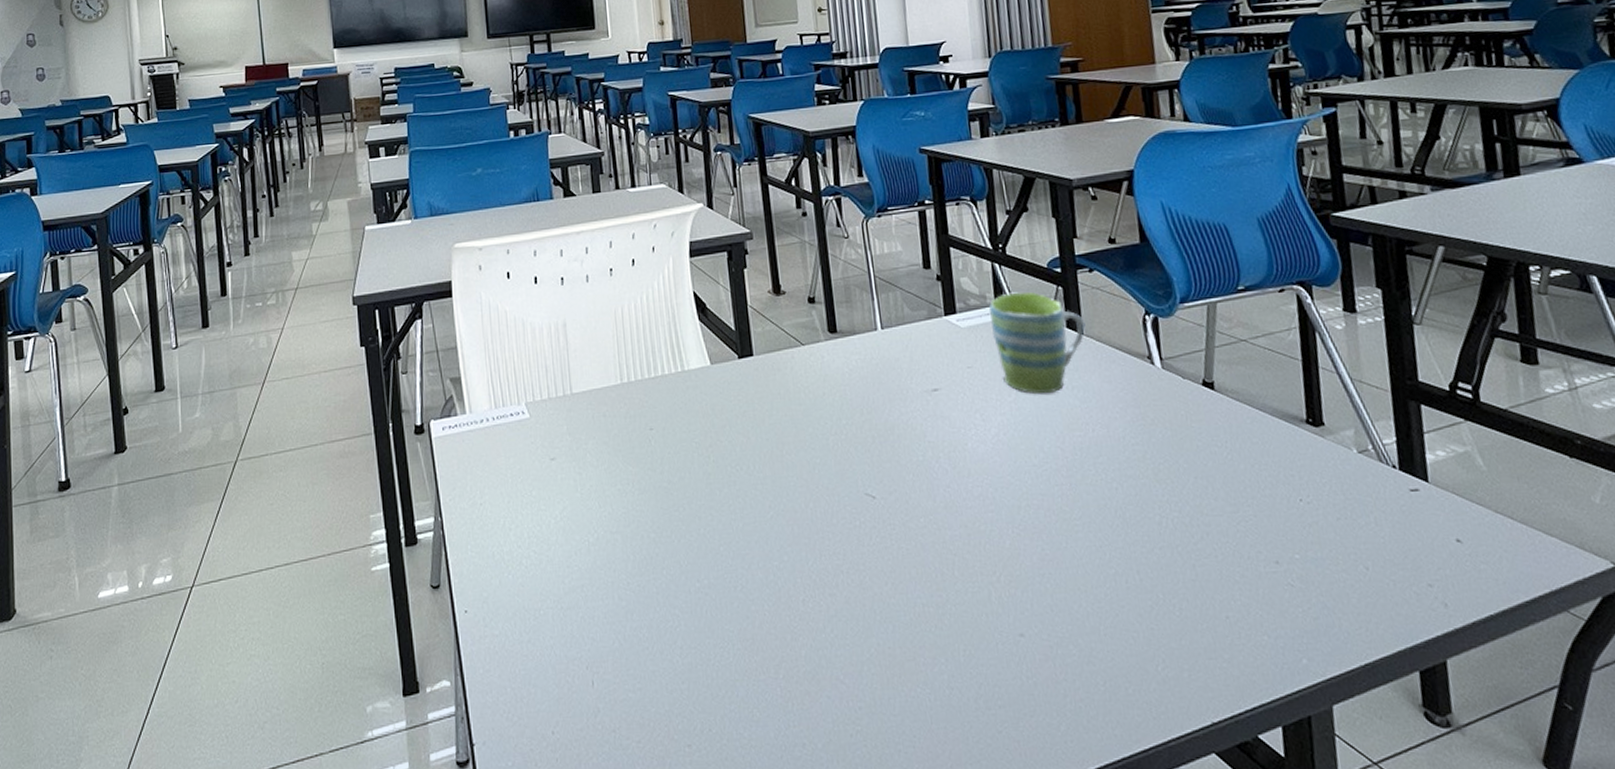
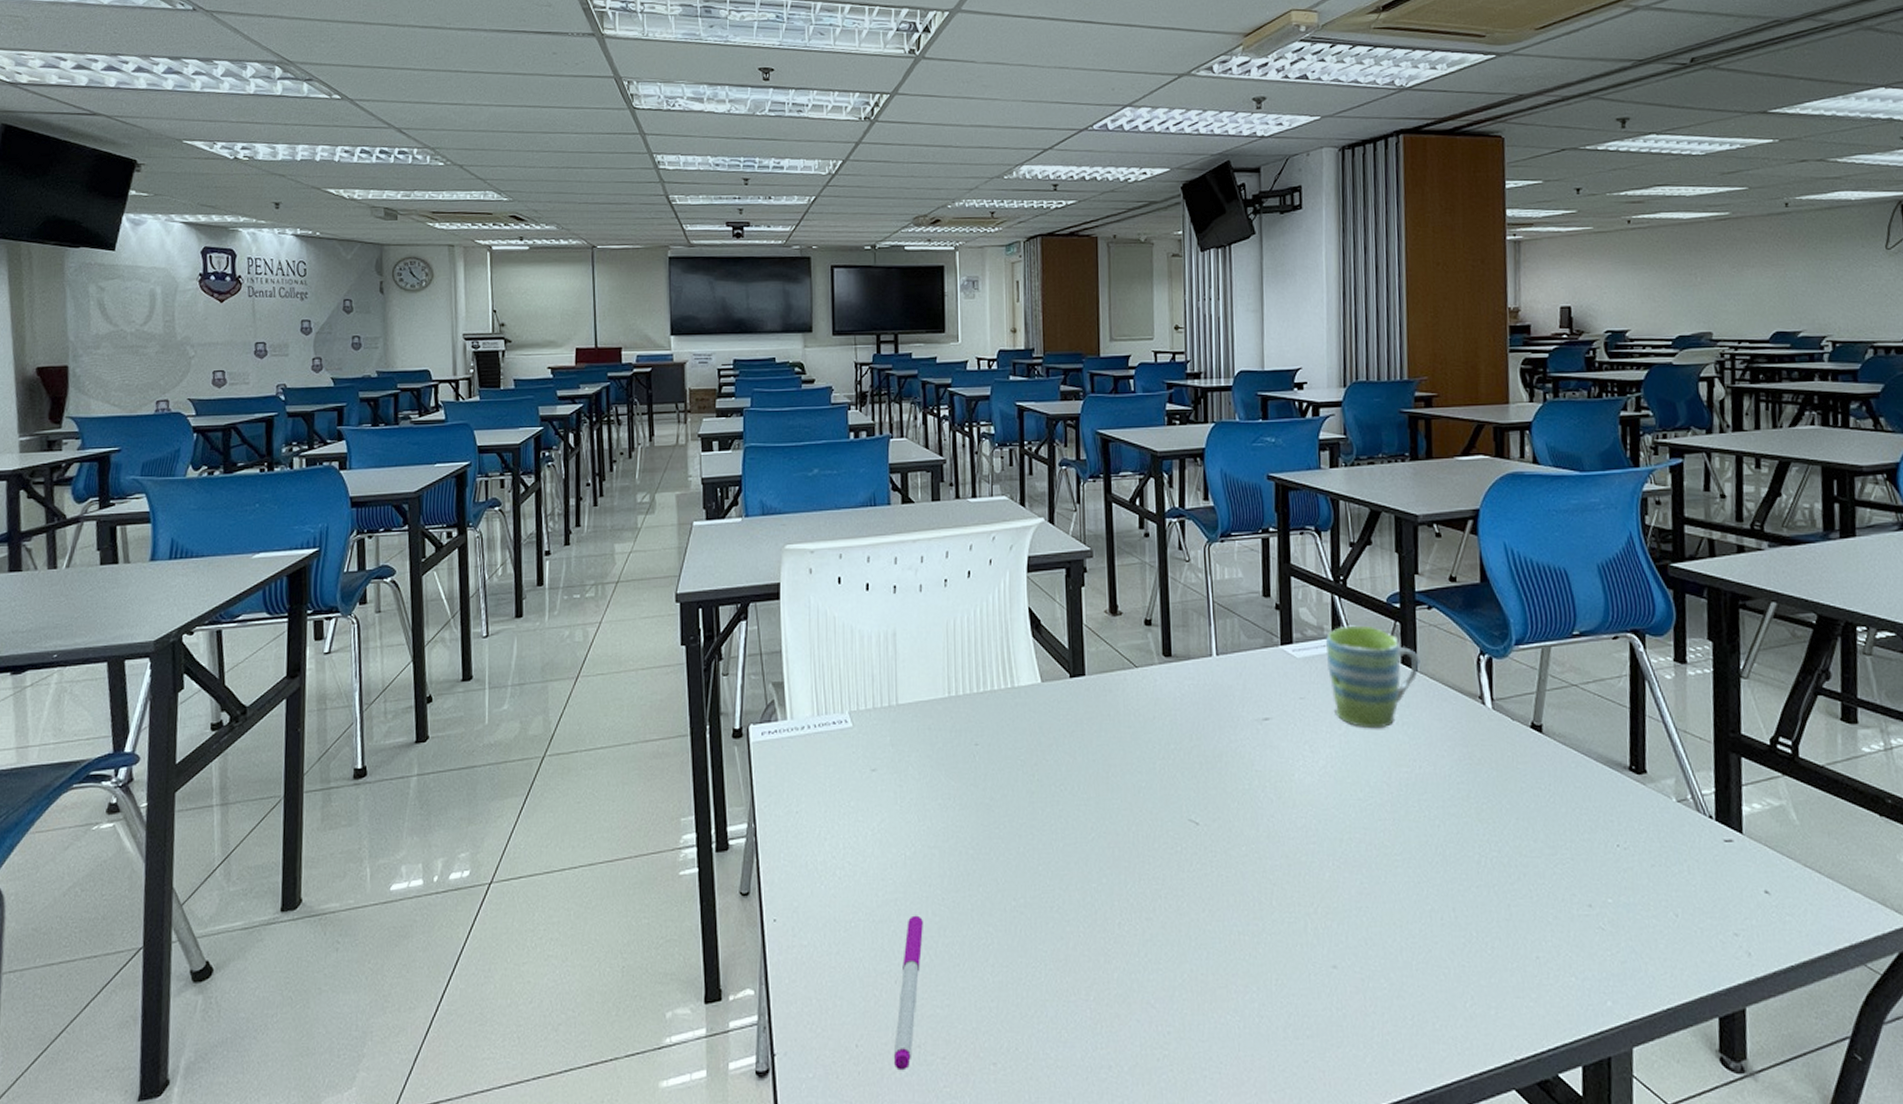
pen: none [589,600,611,756] -> present [893,915,923,1071]

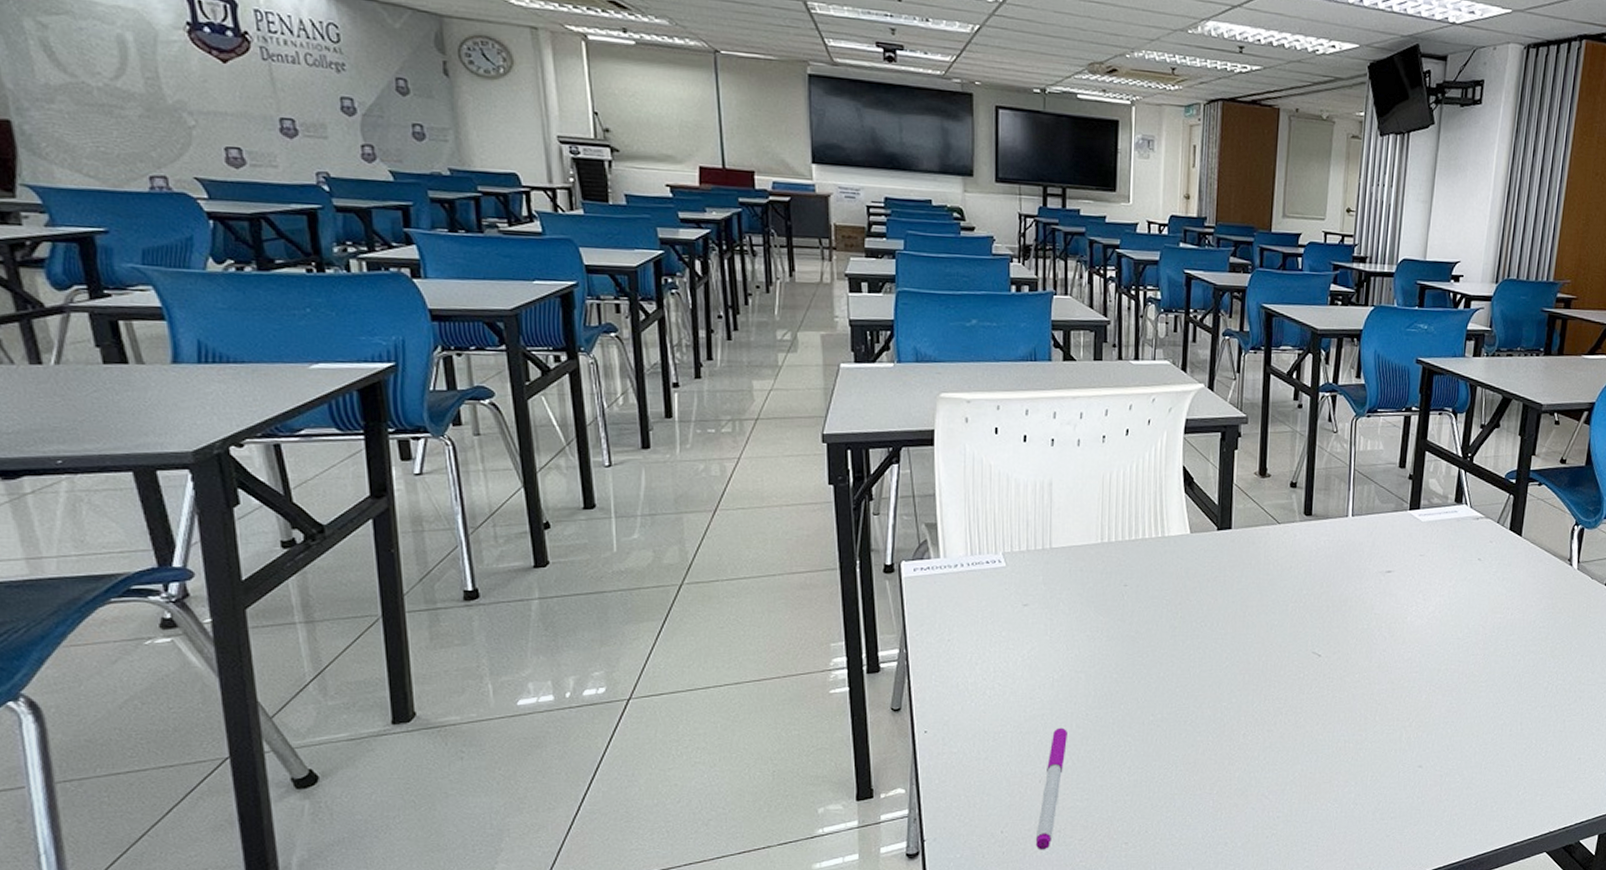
mug: present [1326,625,1420,729] -> none [1447,496,1526,583]

